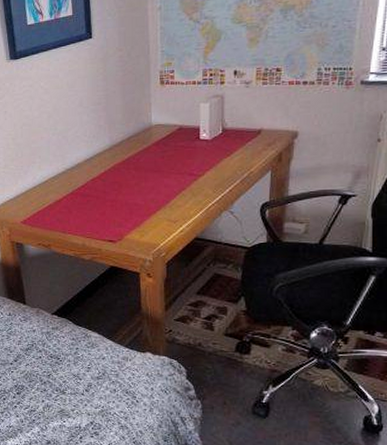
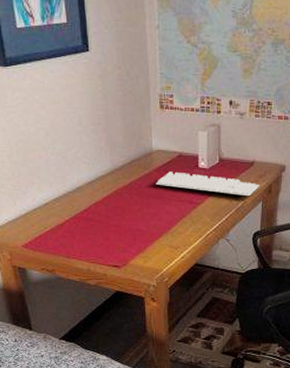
keyboard: none [154,145,268,167] -> present [156,171,260,197]

